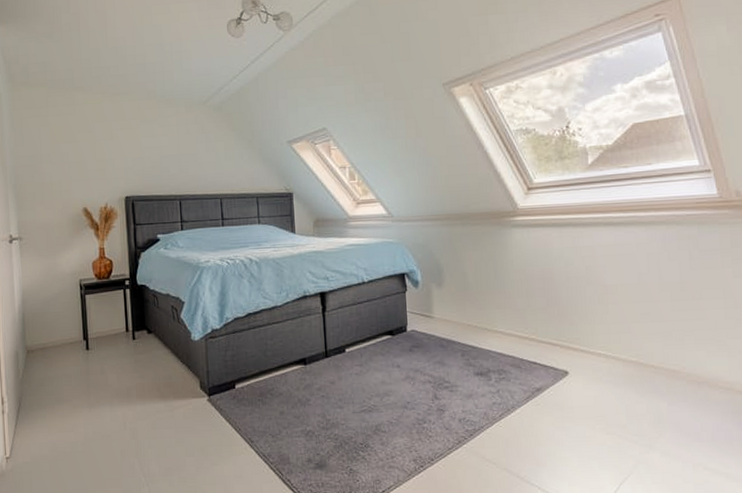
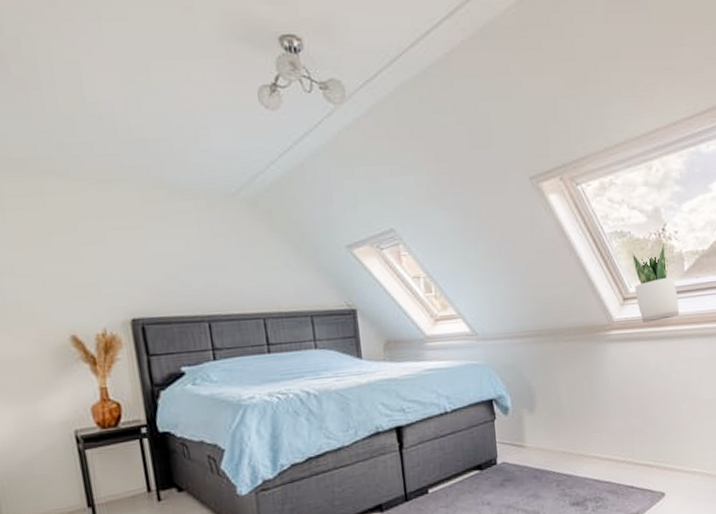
planter: none [537,139,584,211] -> present [632,243,680,323]

